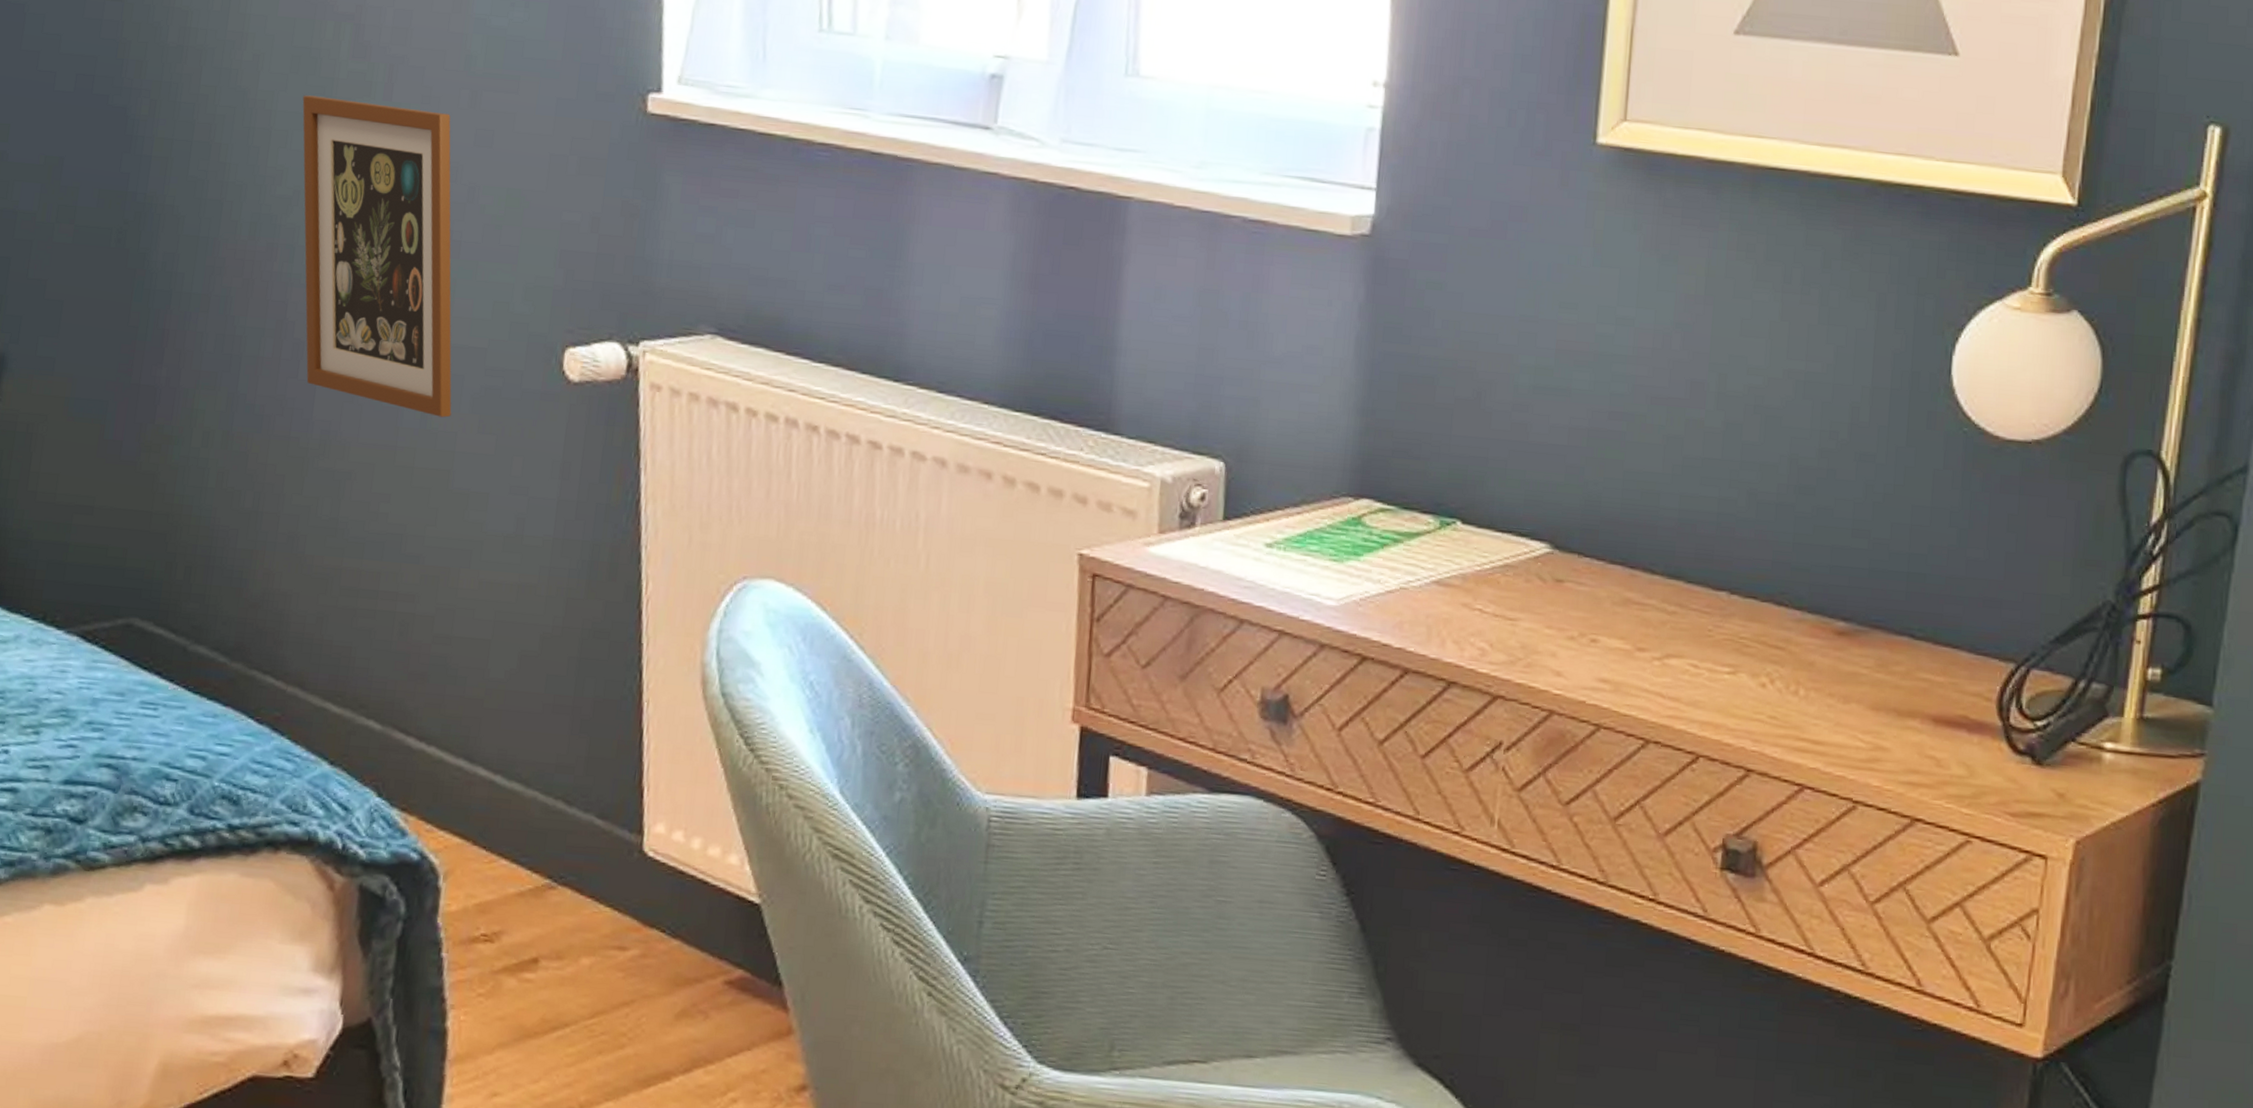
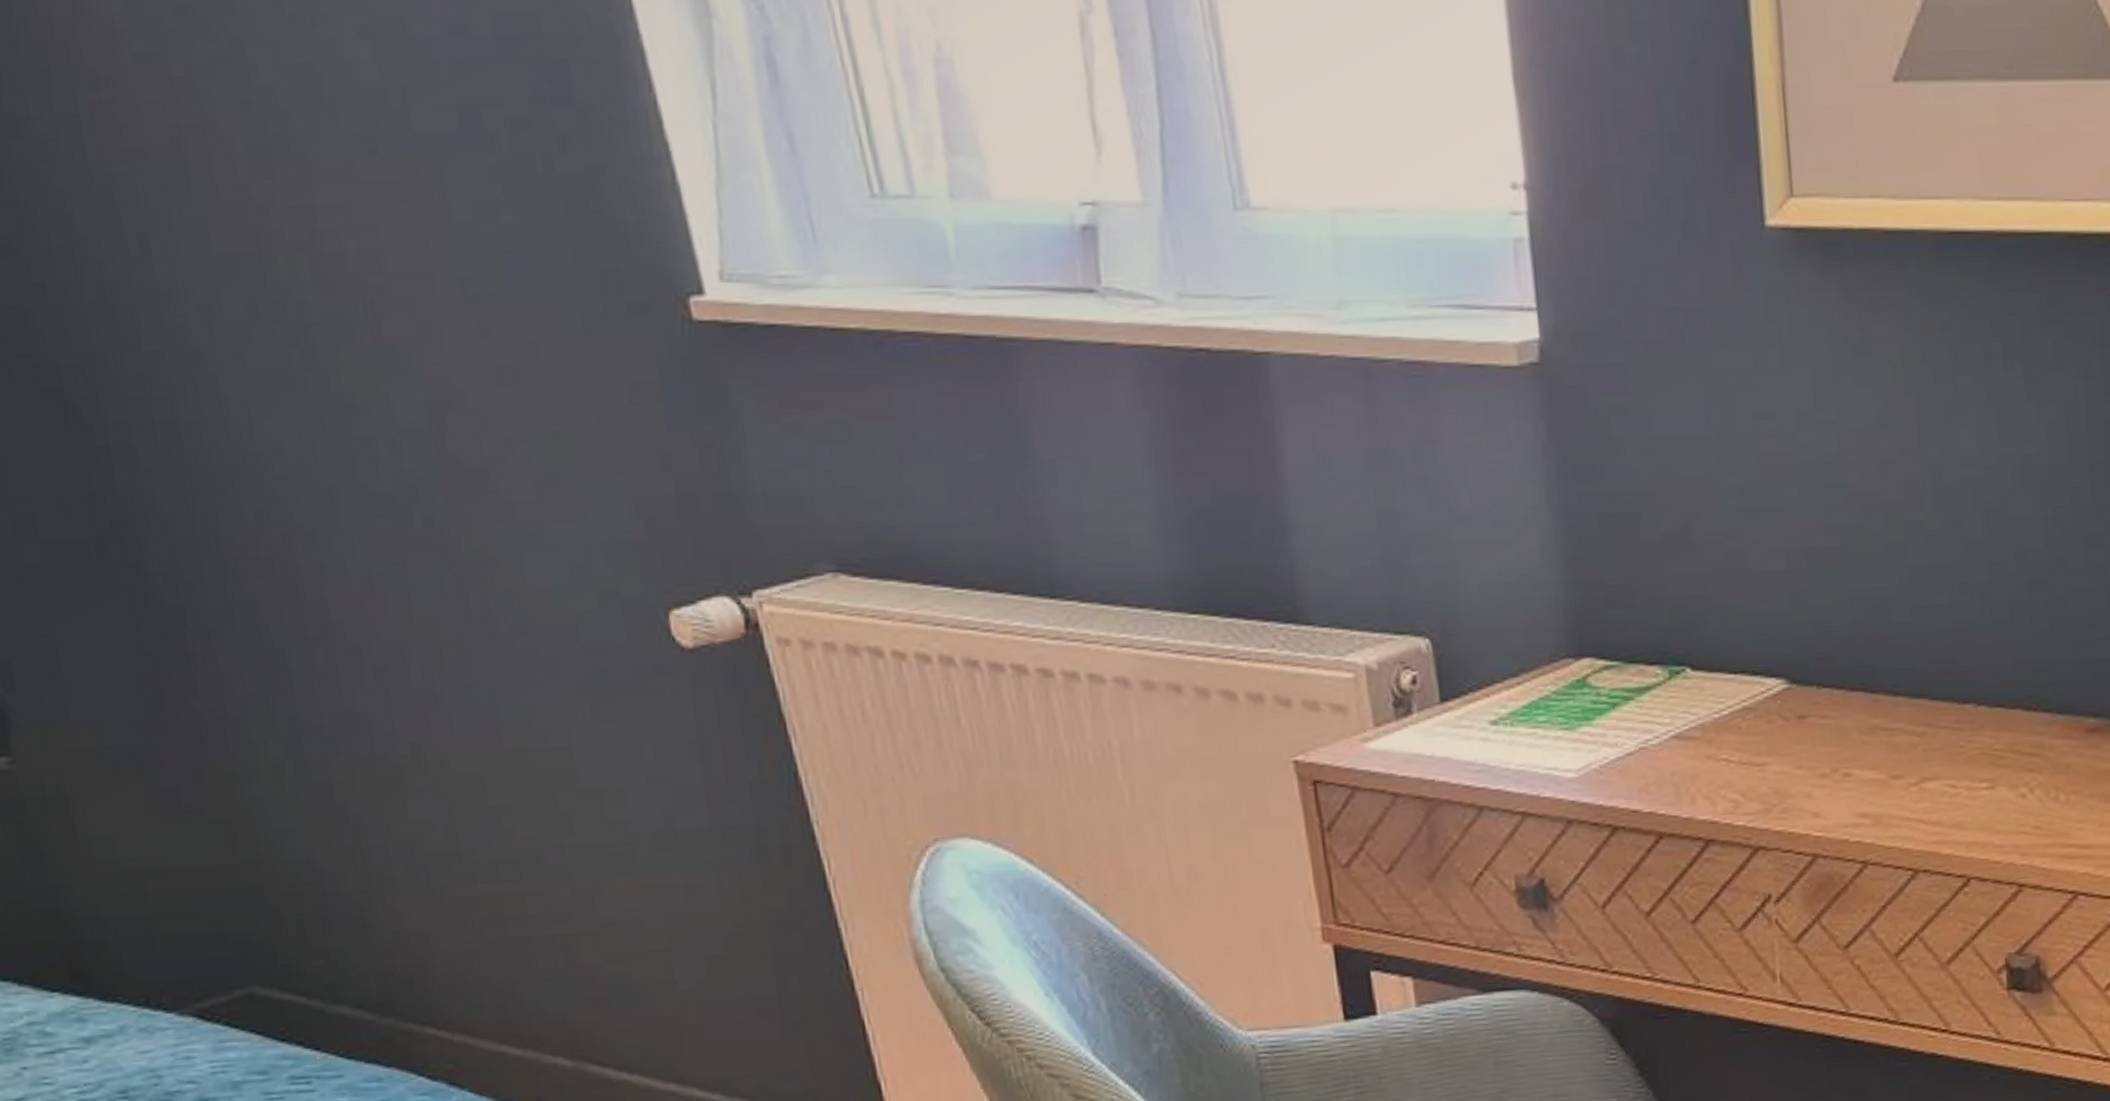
picture frame: present [302,95,452,418] -> none [273,348,557,710]

